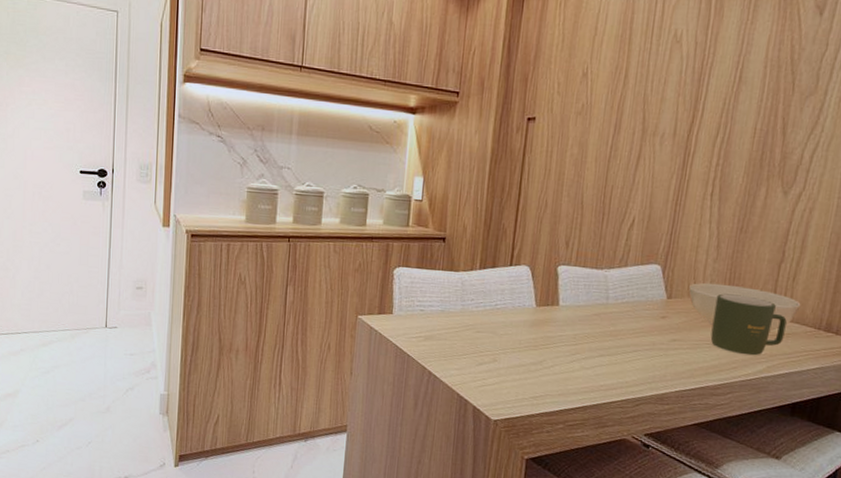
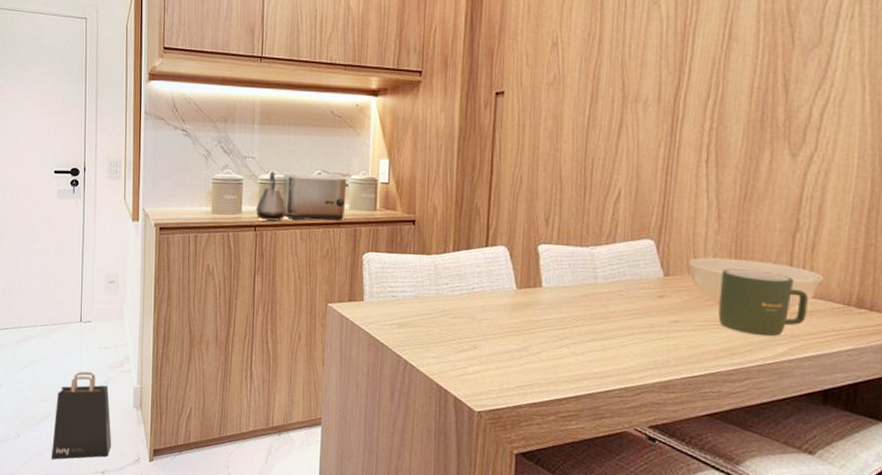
shopping bag: none [72,377,136,465] -> present [51,371,112,460]
kettle: none [290,183,321,233] -> present [255,171,286,221]
toaster: none [316,186,384,236] -> present [281,174,349,221]

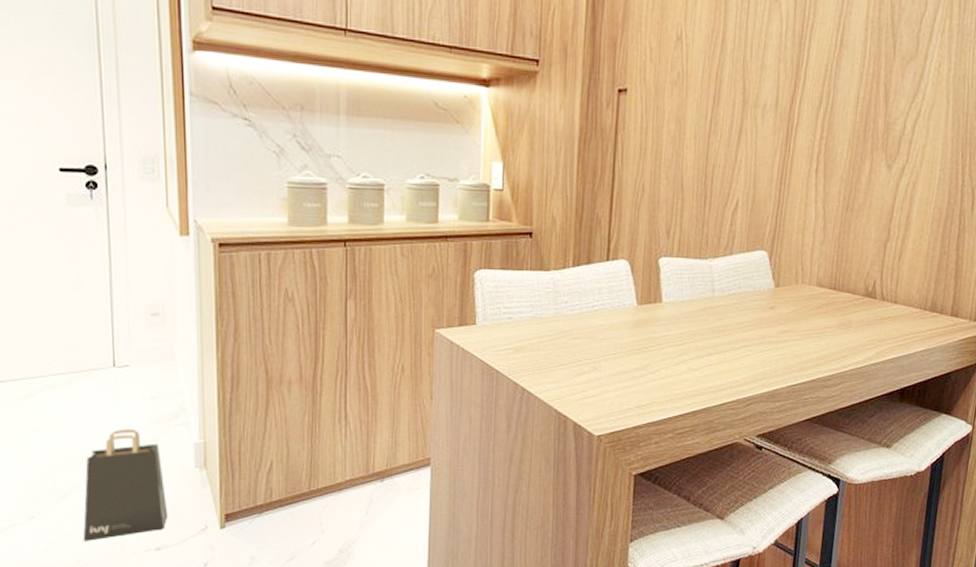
kettle: present [255,171,286,221] -> none [344,173,383,234]
toaster: present [281,174,349,221] -> none [376,177,458,234]
bowl: present [688,257,824,309] -> none [796,267,907,316]
mug: present [718,268,808,339] -> none [820,278,894,344]

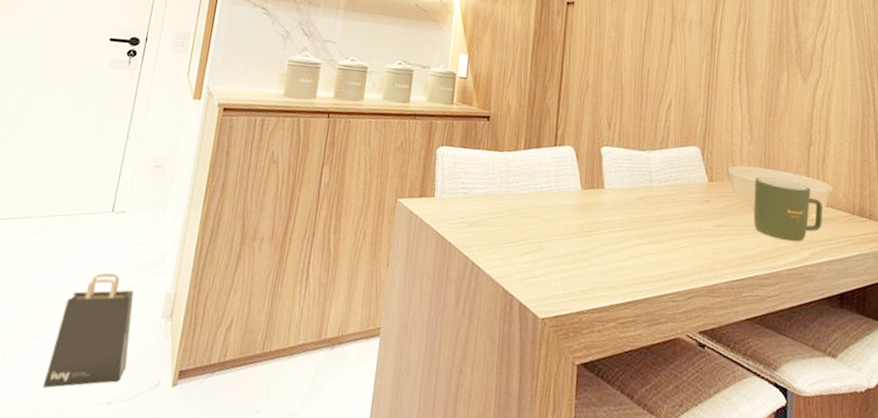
bowl: none [796,267,907,316] -> present [728,165,833,217]
mug: none [820,278,894,344] -> present [753,176,822,244]

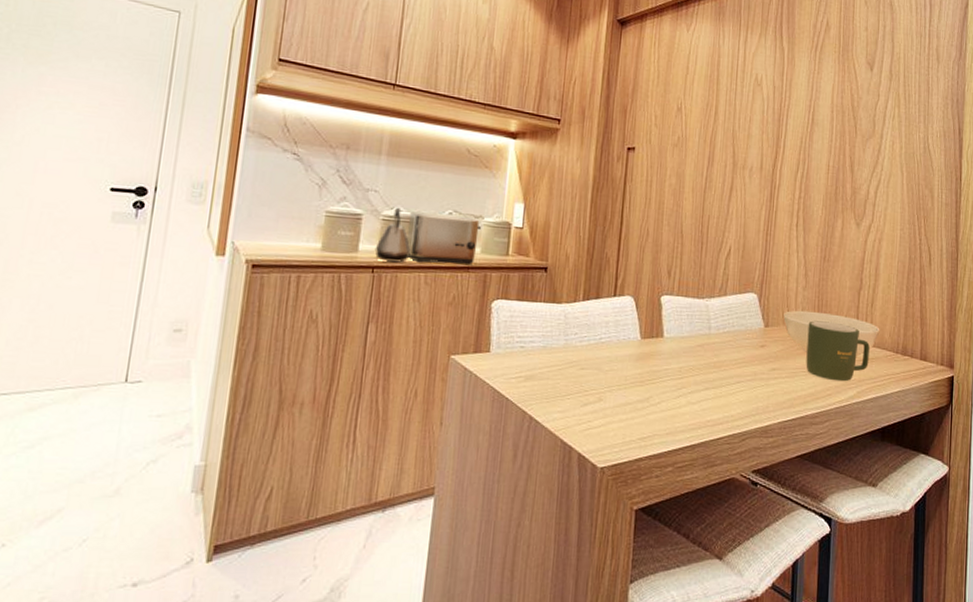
shopping bag: present [42,272,135,388] -> none [53,448,158,575]
kettle: none [331,57,363,109] -> present [374,207,411,263]
toaster: none [359,61,429,113] -> present [406,211,482,265]

